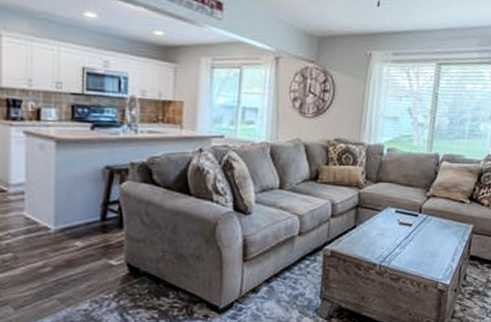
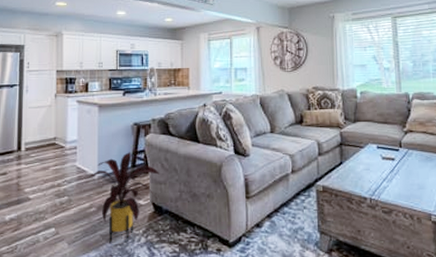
house plant: none [36,202,139,308] -> present [85,152,160,243]

